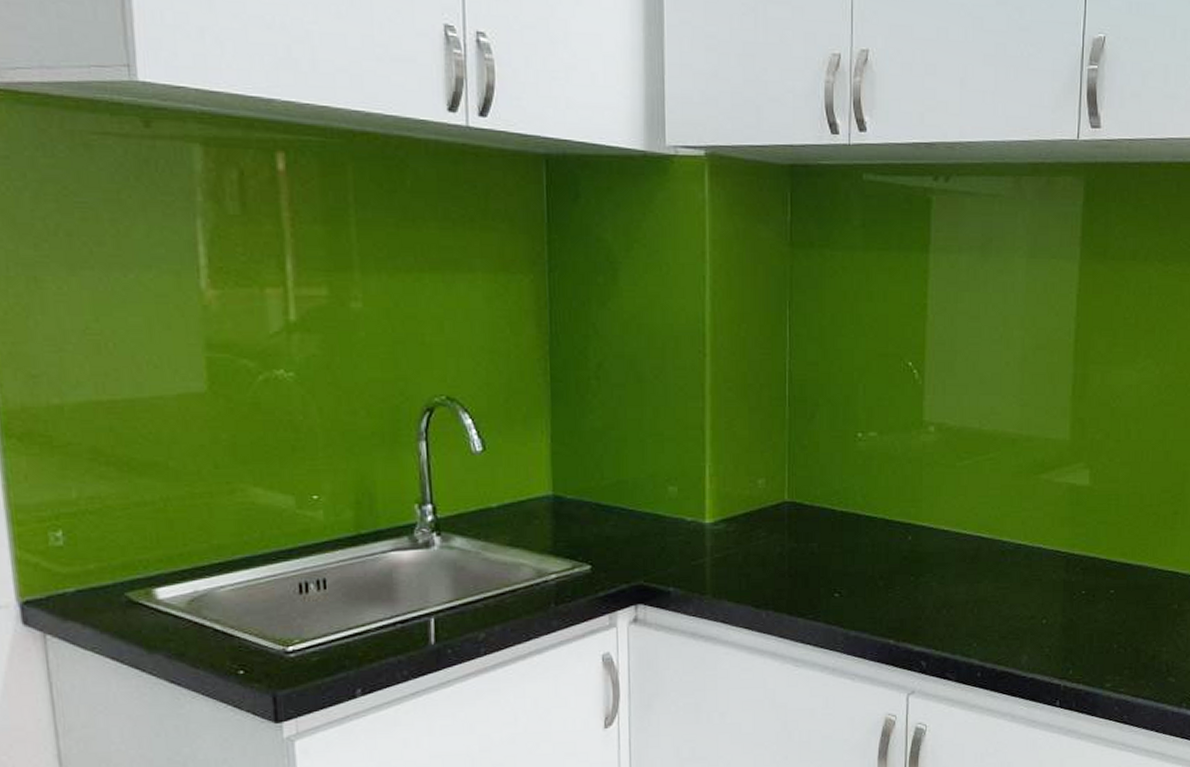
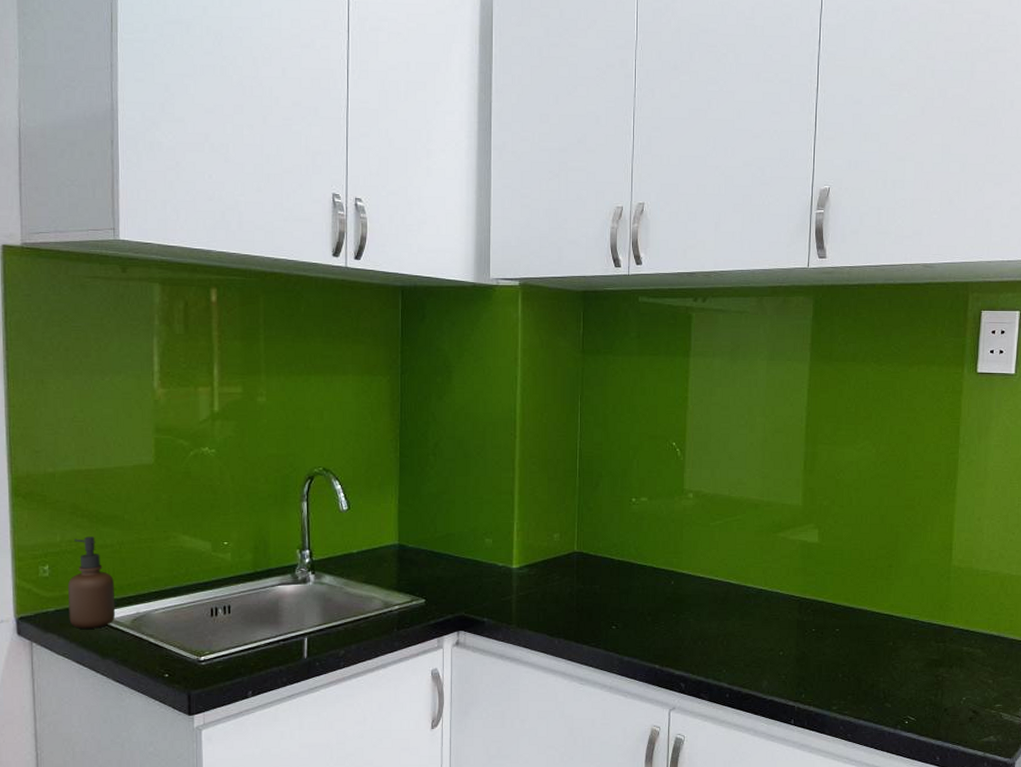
soap dispenser: none [92,491,164,615] -> present [68,536,116,629]

